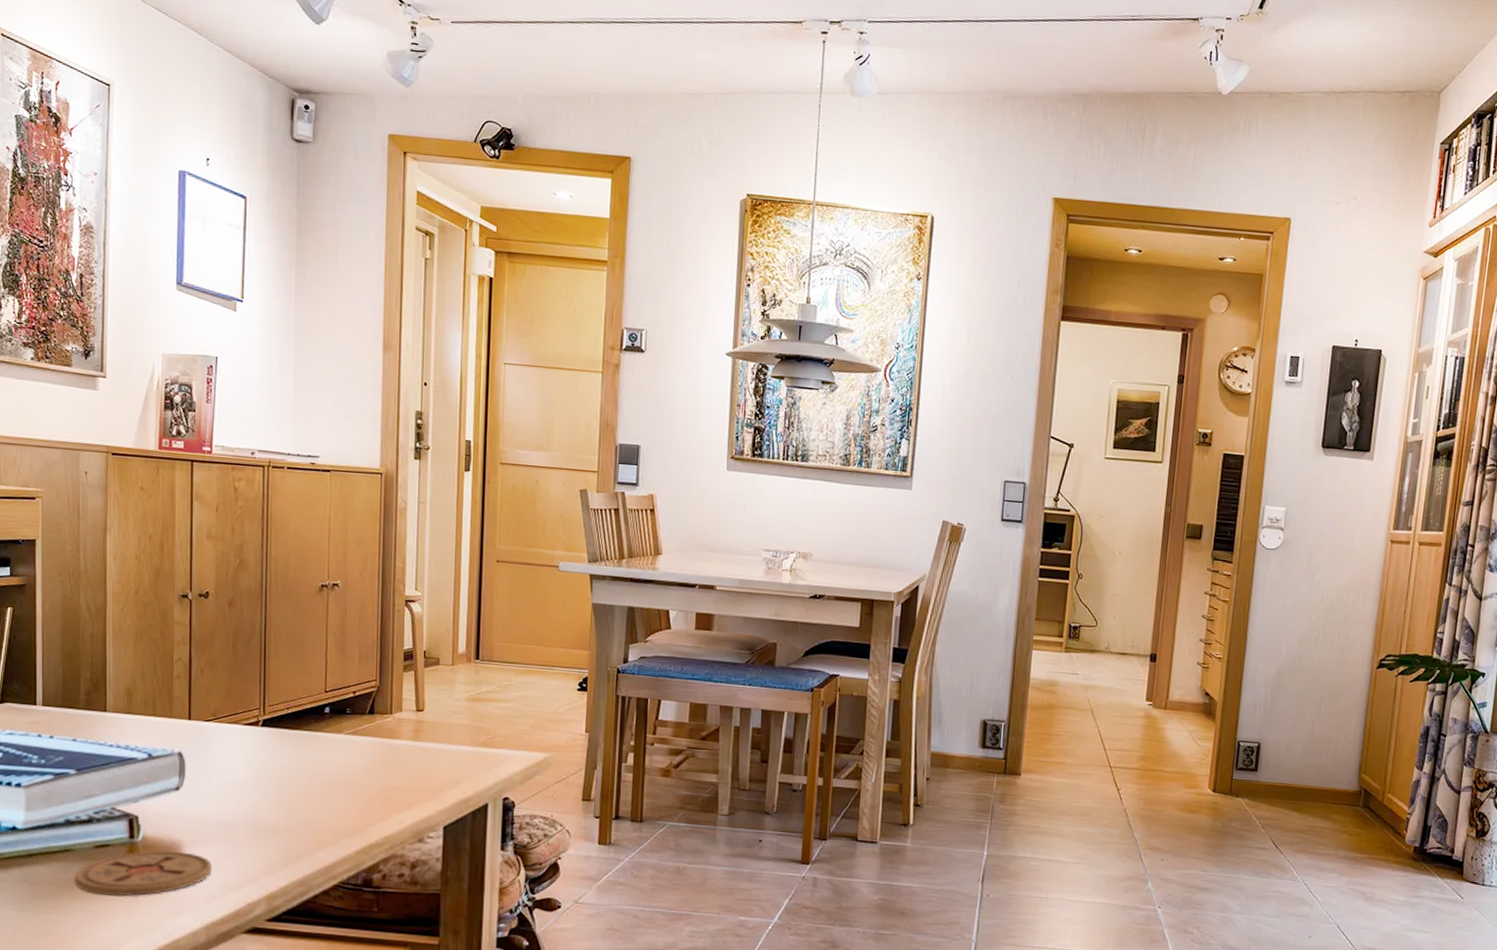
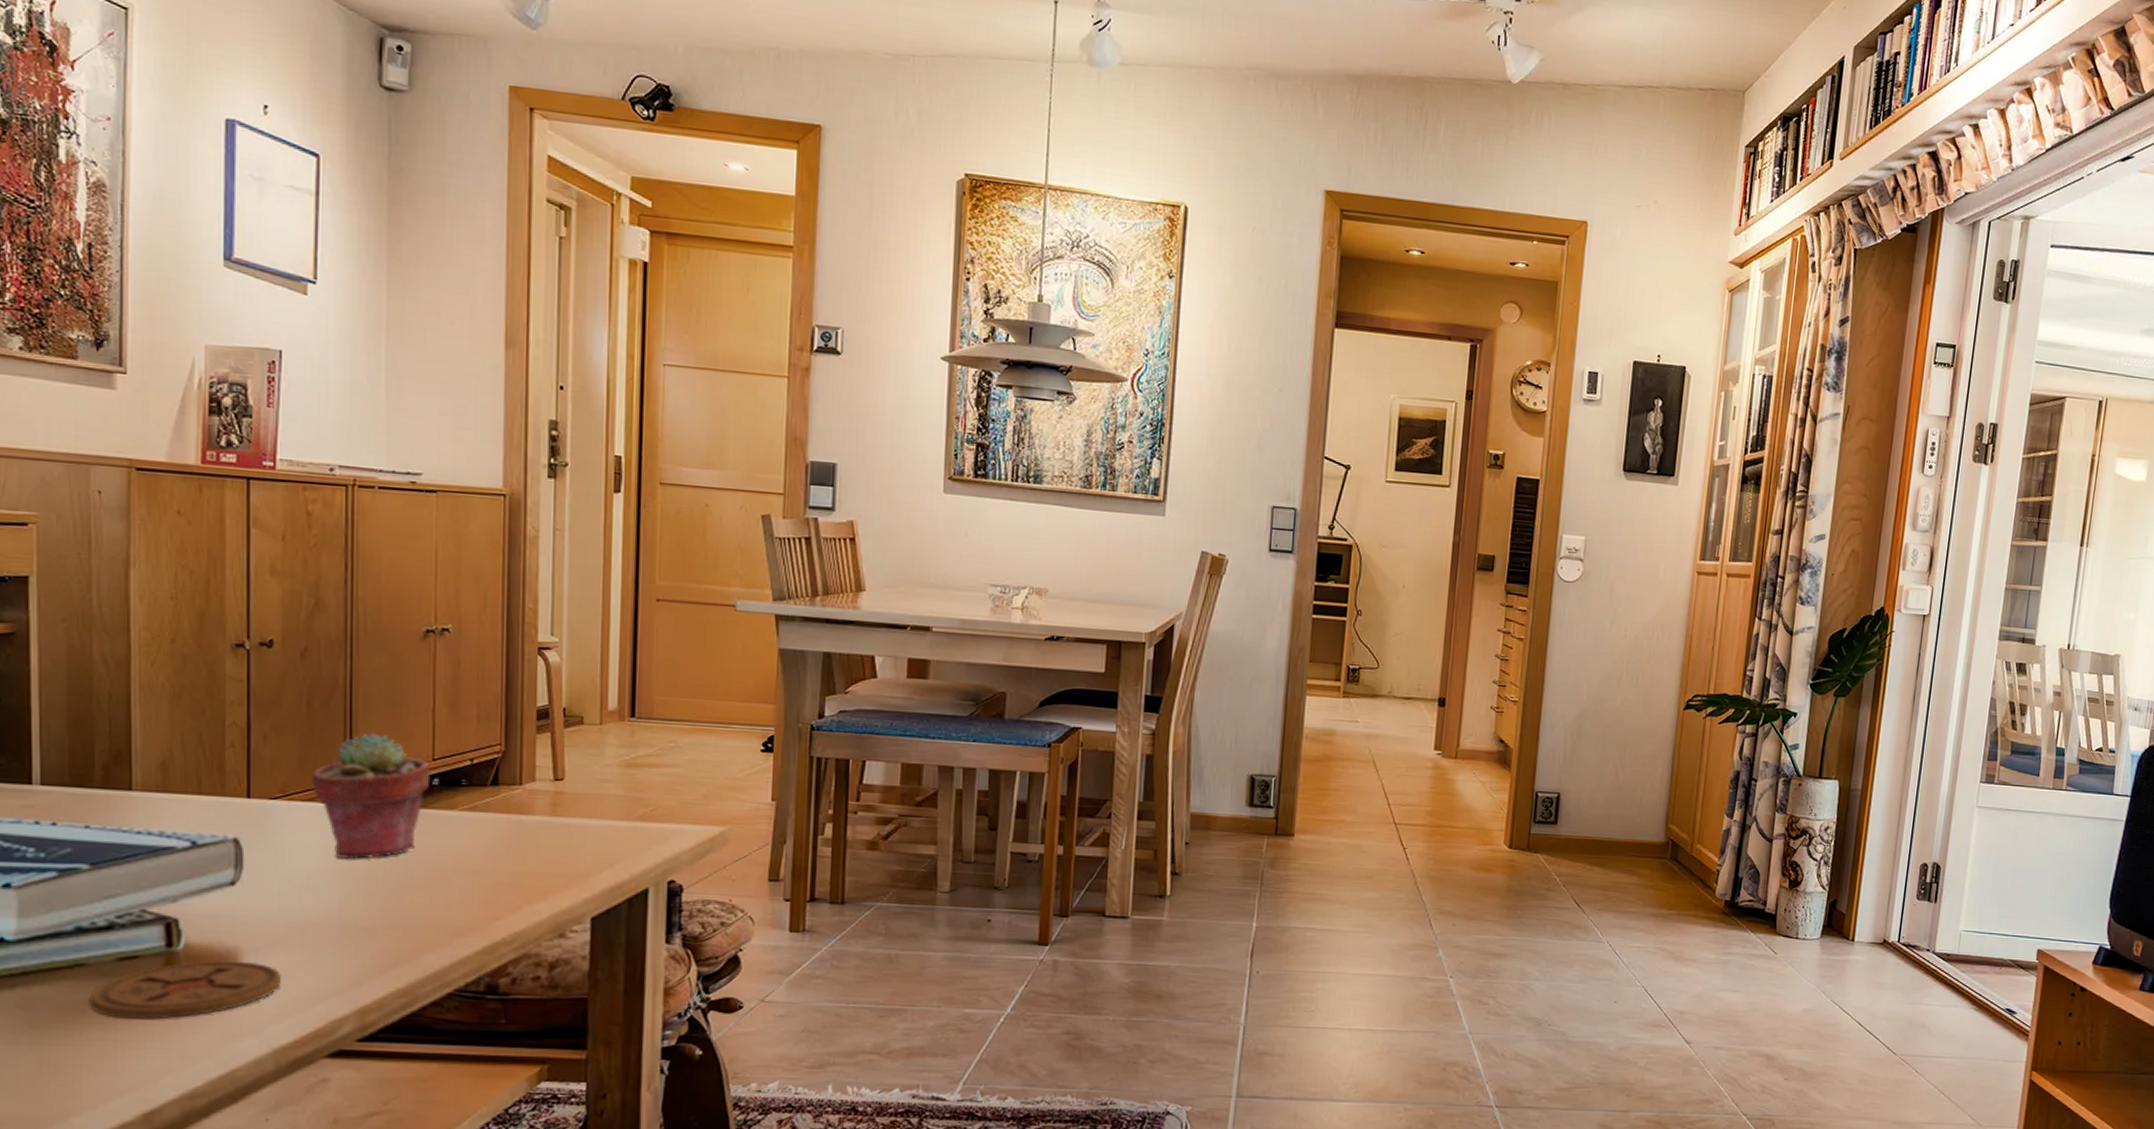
potted succulent: none [236,669,324,772] -> present [312,733,431,860]

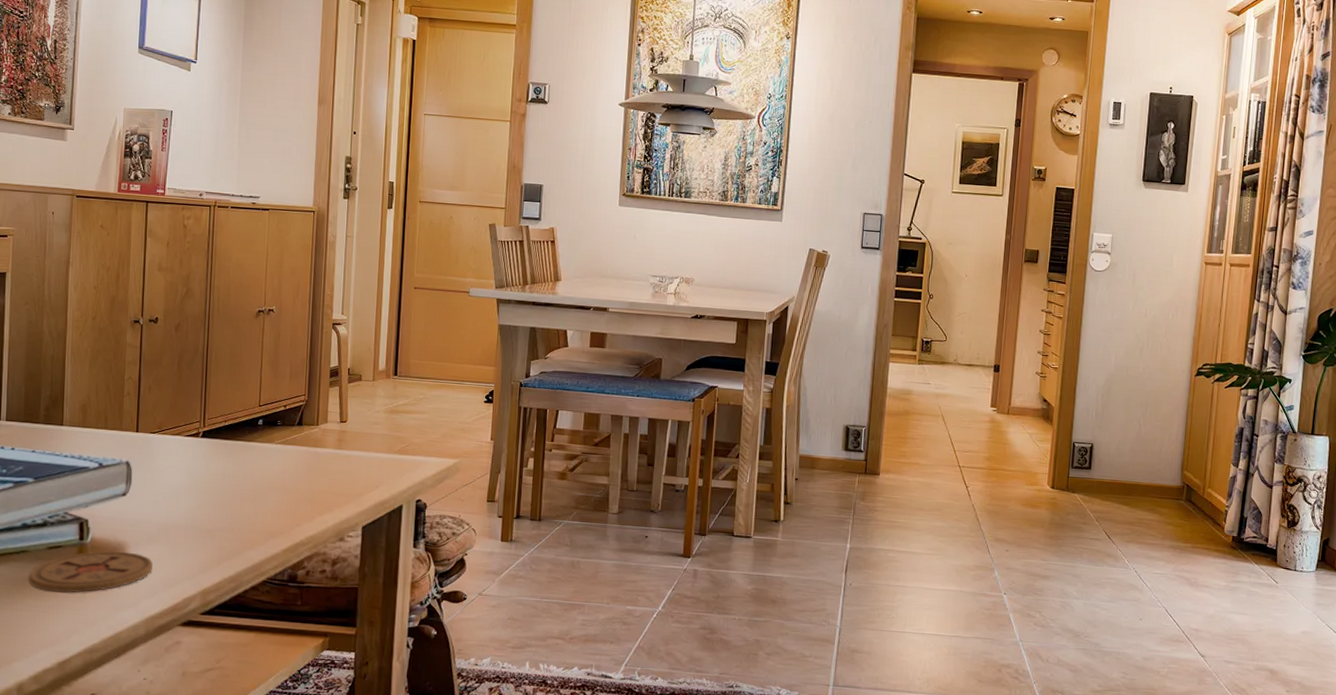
potted succulent: present [312,733,431,860] -> none [179,385,257,479]

